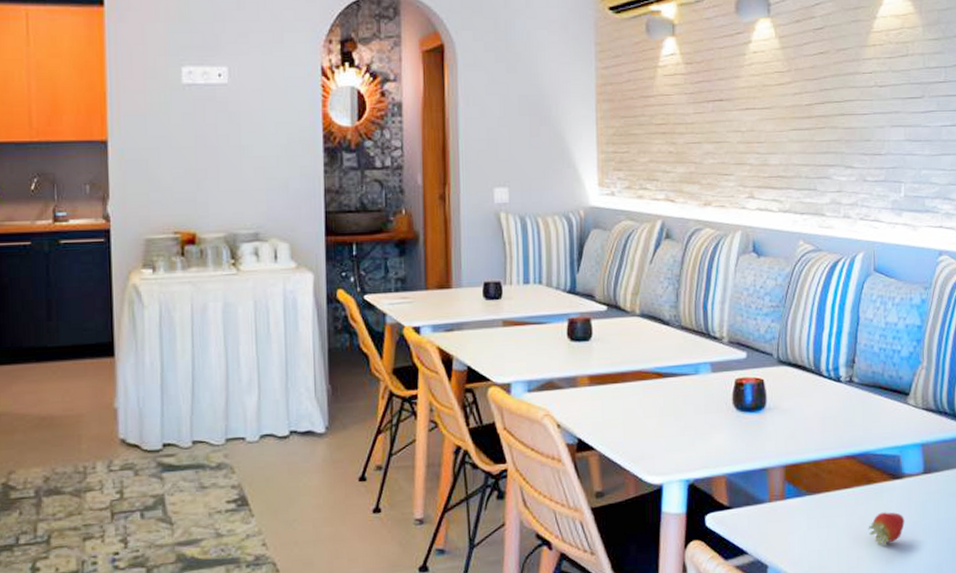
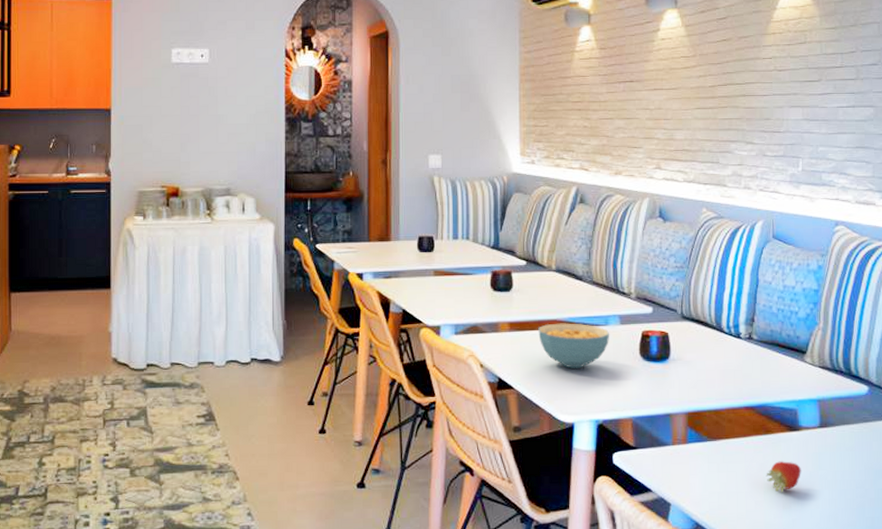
cereal bowl: none [621,373,701,424] -> present [538,323,610,369]

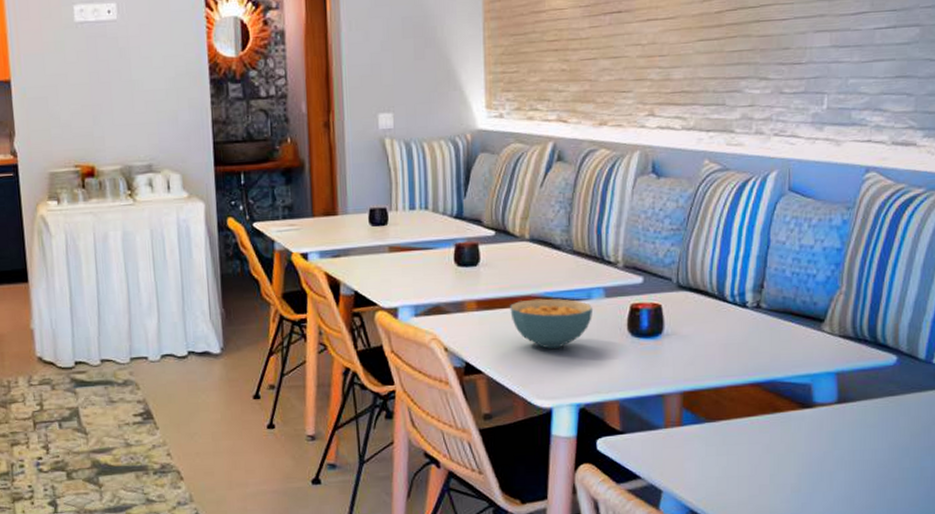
fruit: present [766,461,801,493] -> none [772,441,814,476]

